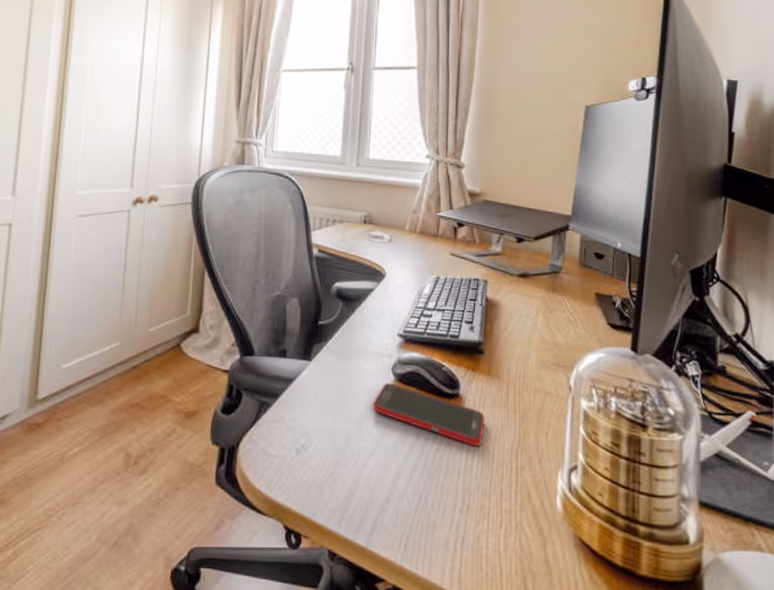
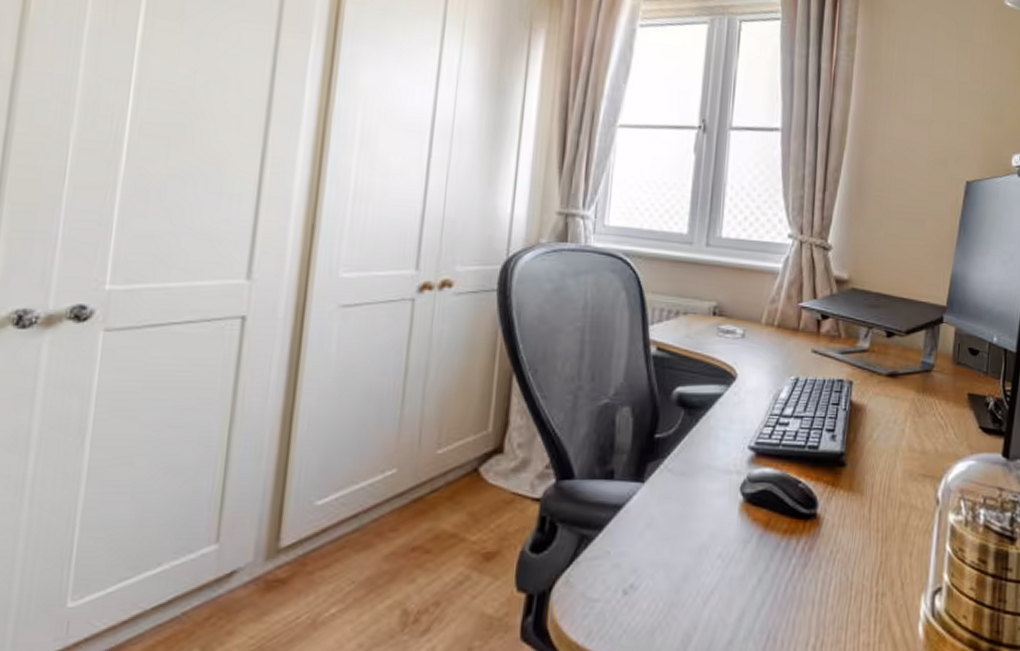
cell phone: present [373,382,486,447] -> none [717,504,845,573]

